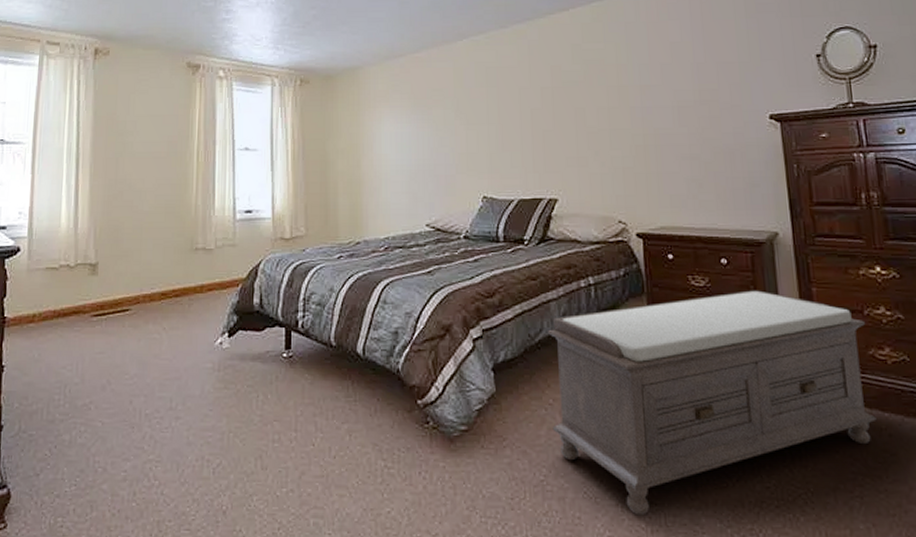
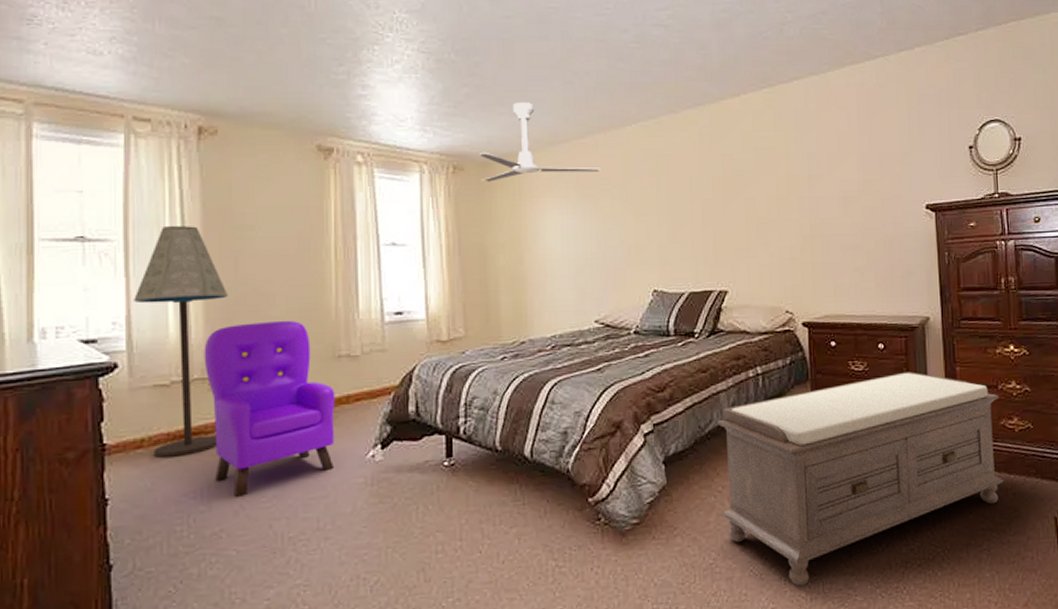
floor lamp: none [36,131,109,332] -> present [134,226,228,458]
armchair: none [86,215,191,372] -> present [204,320,336,497]
ceiling fan: none [323,21,433,93] -> present [479,102,601,182]

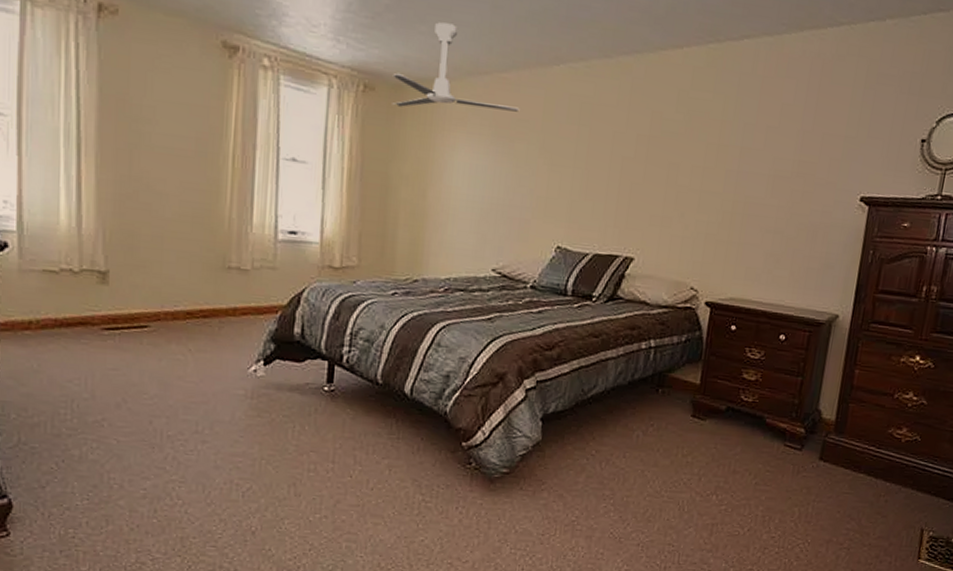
floor lamp: present [134,226,228,458] -> none [25,107,121,344]
armchair: present [204,320,336,497] -> none [93,220,223,390]
bench: present [716,372,1004,586] -> none [591,366,894,554]

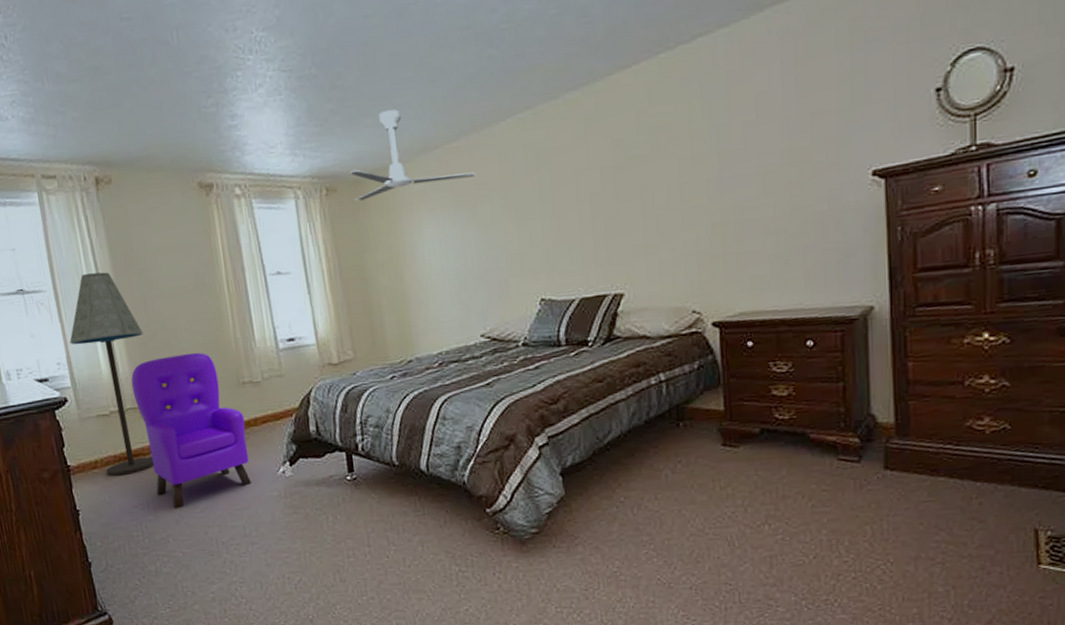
floor lamp: none [25,107,121,344] -> present [69,272,154,476]
armchair: none [93,220,223,390] -> present [131,352,251,508]

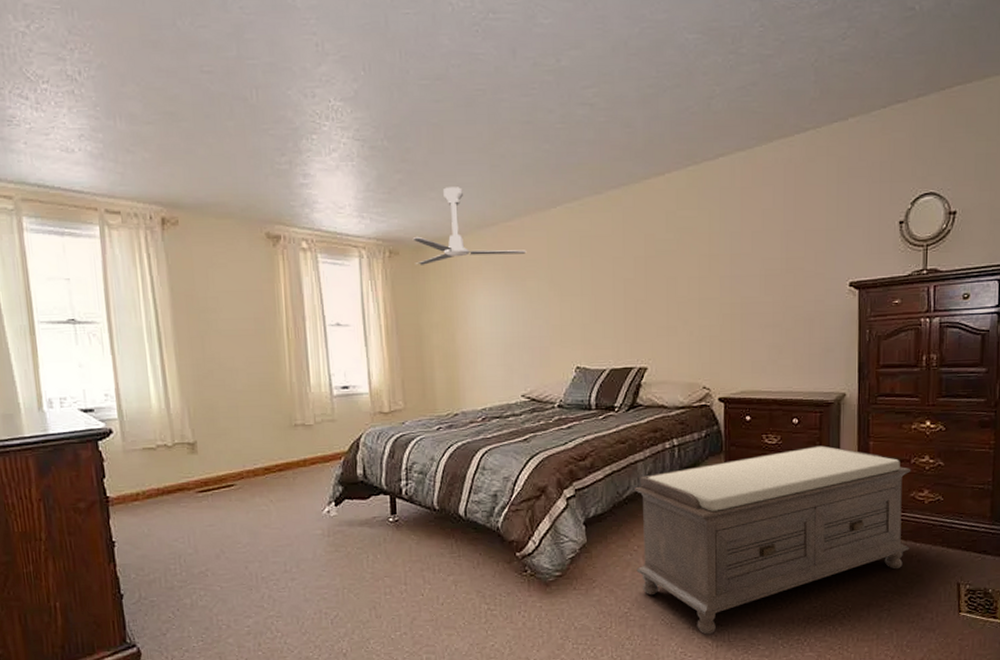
floor lamp: present [69,272,154,476] -> none [120,309,198,509]
armchair: present [131,352,251,508] -> none [181,393,296,543]
bench: none [616,370,967,596] -> present [634,445,911,635]

